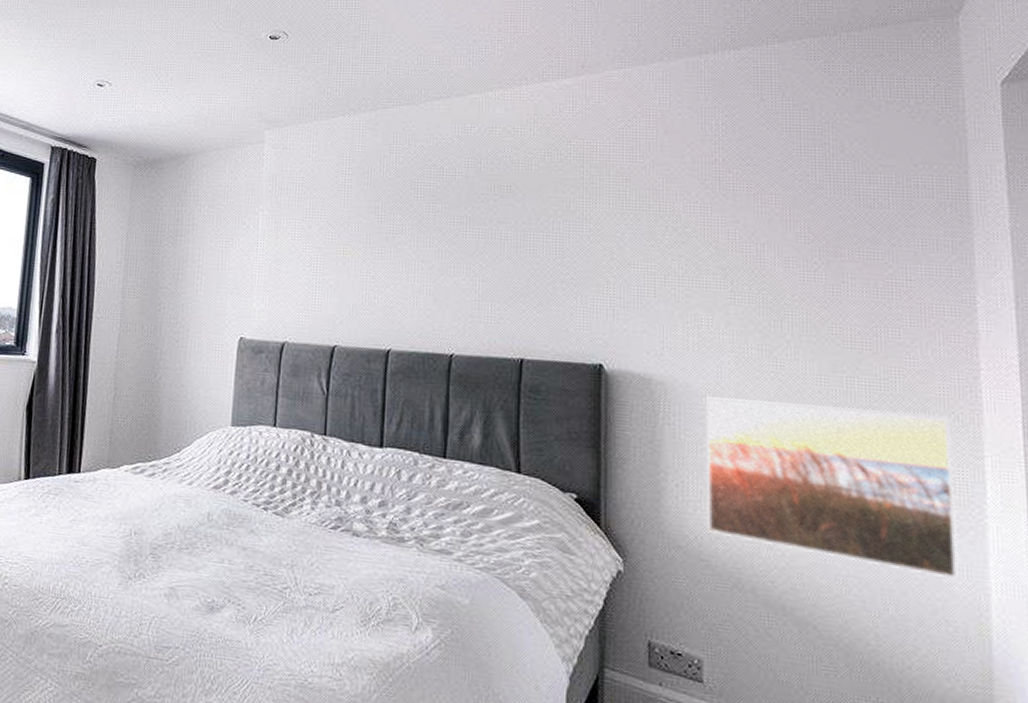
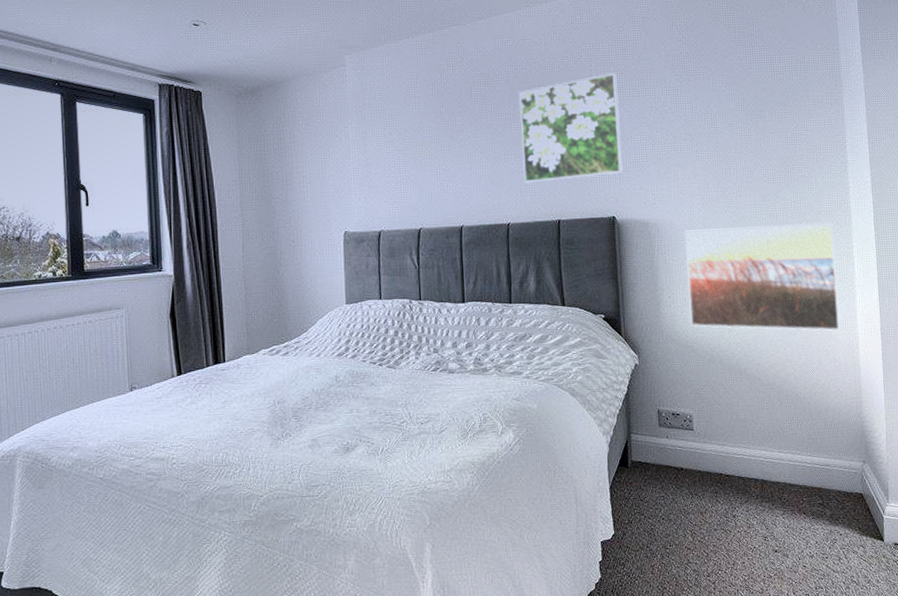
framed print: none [477,178,620,309] -> present [518,73,623,183]

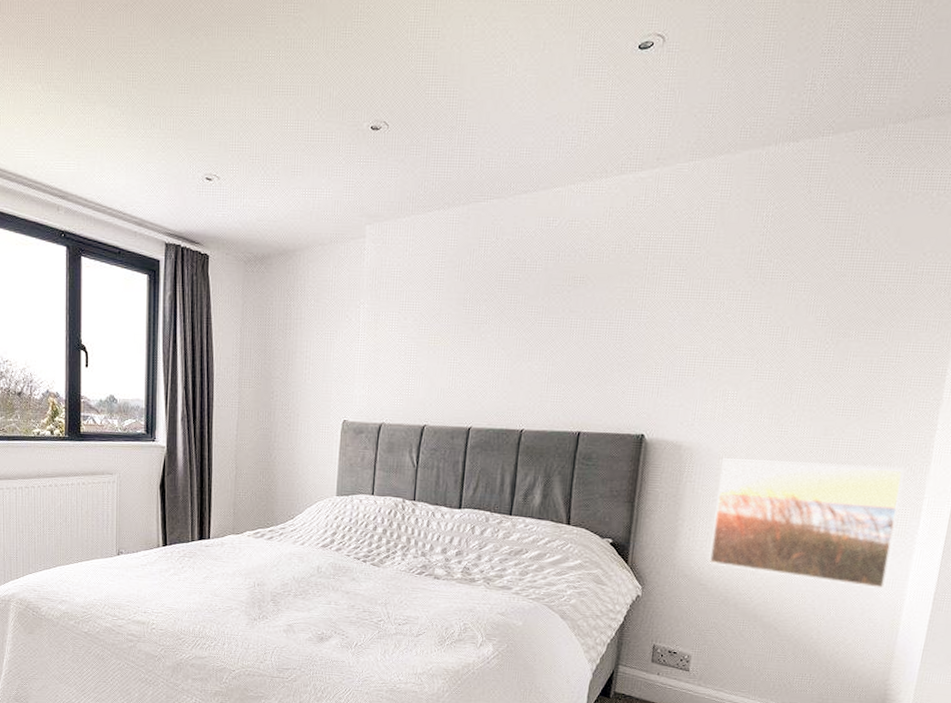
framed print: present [518,73,623,183] -> none [547,269,677,388]

